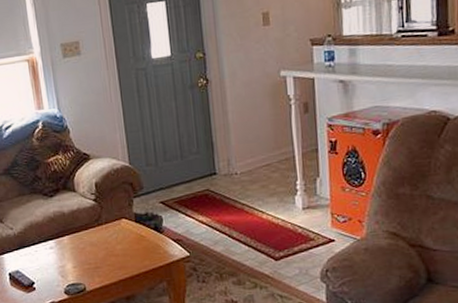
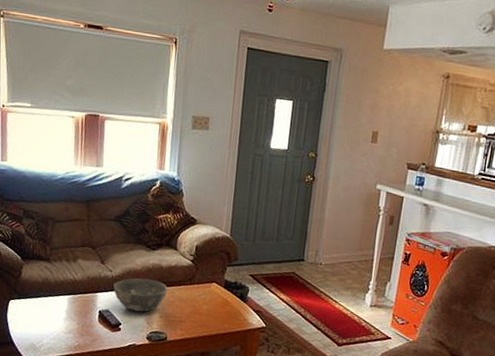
bowl: none [18,228,75,267] -> present [113,278,168,313]

